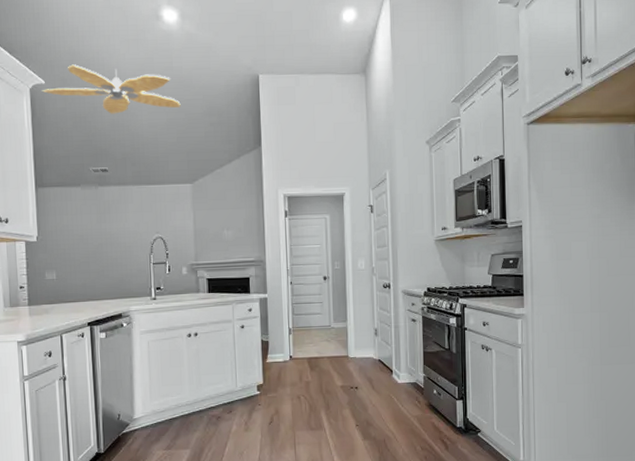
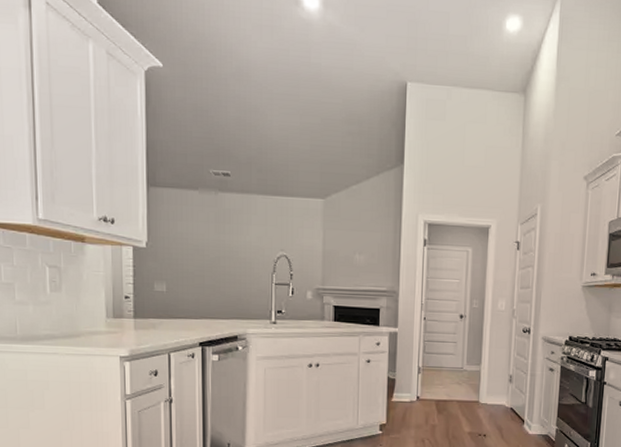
ceiling fan: present [42,64,181,114] -> none [159,47,317,112]

